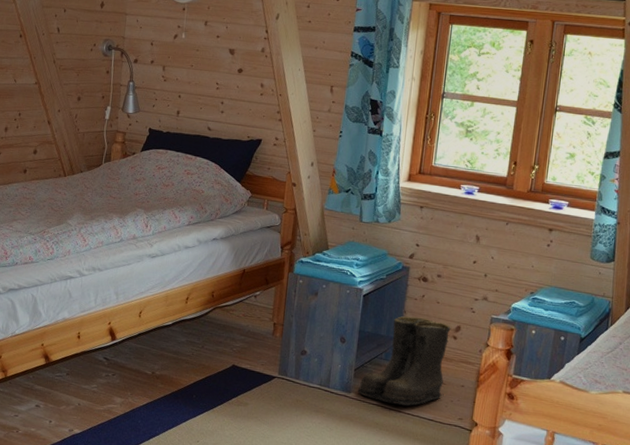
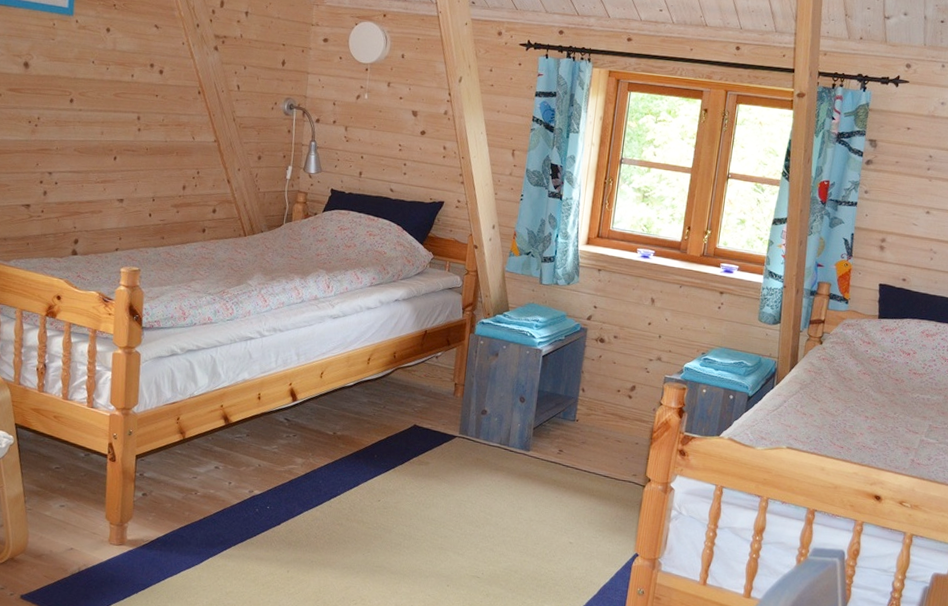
boots: present [357,316,451,407] -> none [536,376,626,464]

